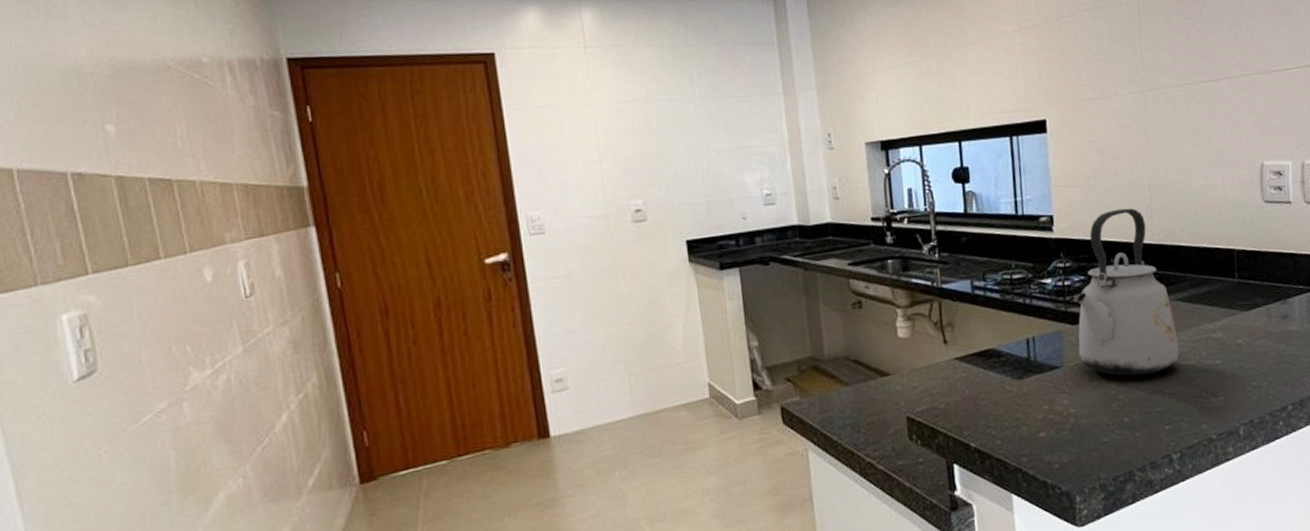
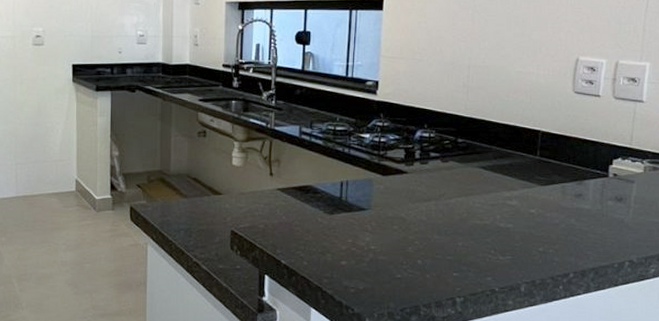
kettle: present [1075,208,1179,376] -> none [385,82,475,227]

